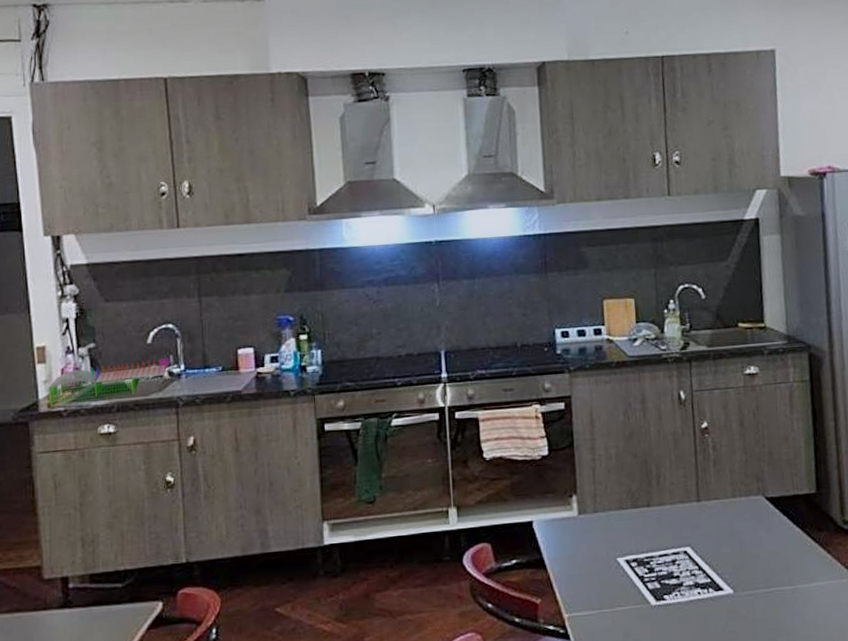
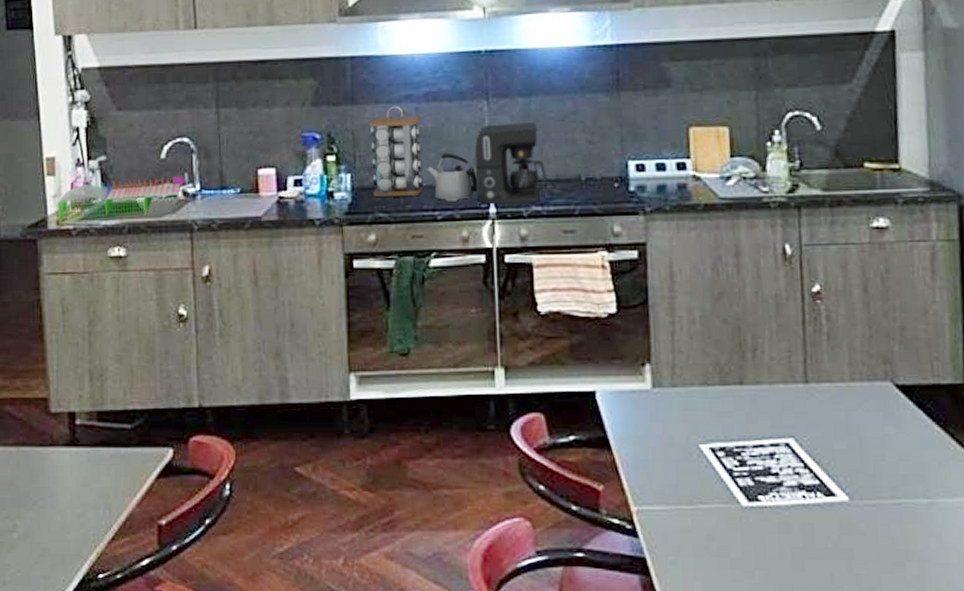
spice rack: none [336,290,386,369] -> present [369,105,424,198]
kettle: none [387,328,431,370] -> present [427,152,477,202]
coffee maker: none [428,300,488,371] -> present [475,122,546,205]

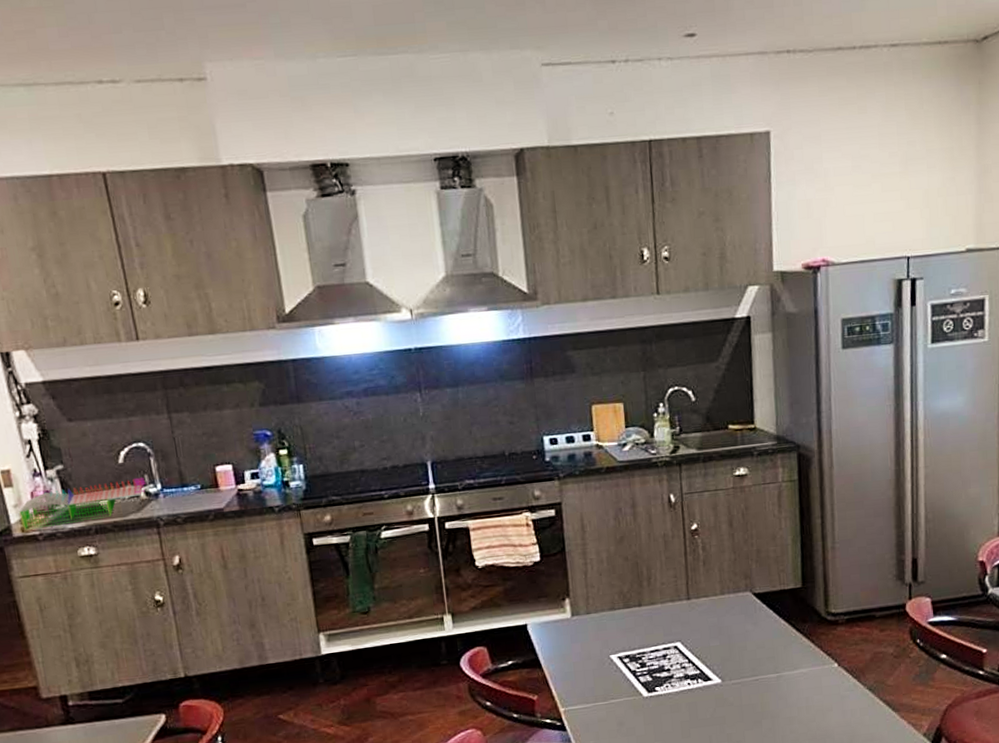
spice rack: present [369,105,424,198] -> none [315,401,371,483]
kettle: present [427,152,477,202] -> none [371,440,418,482]
coffee maker: present [475,122,546,205] -> none [412,409,476,482]

